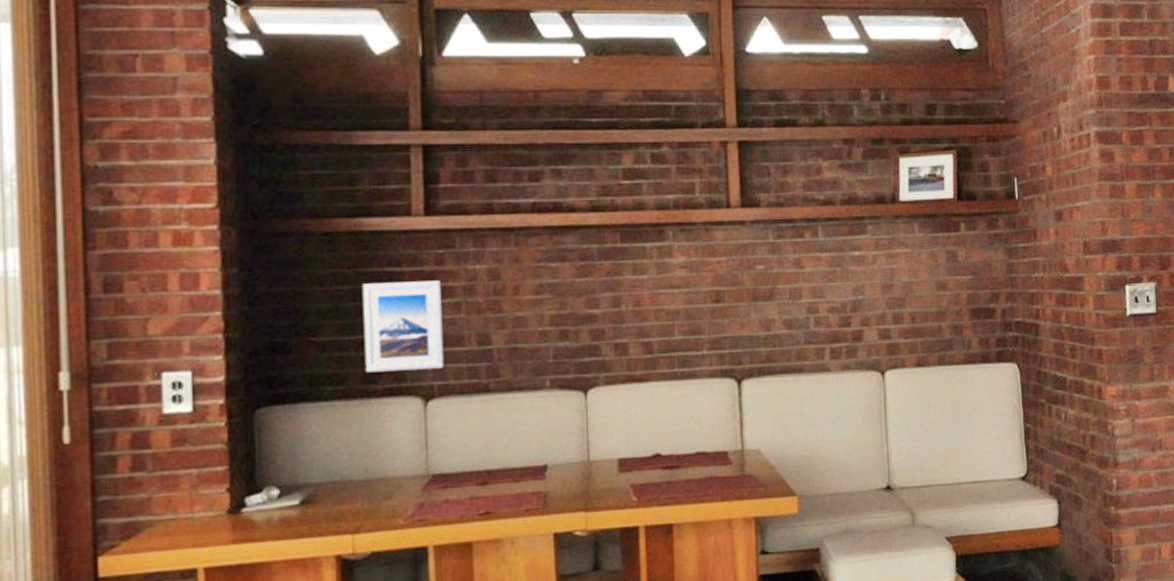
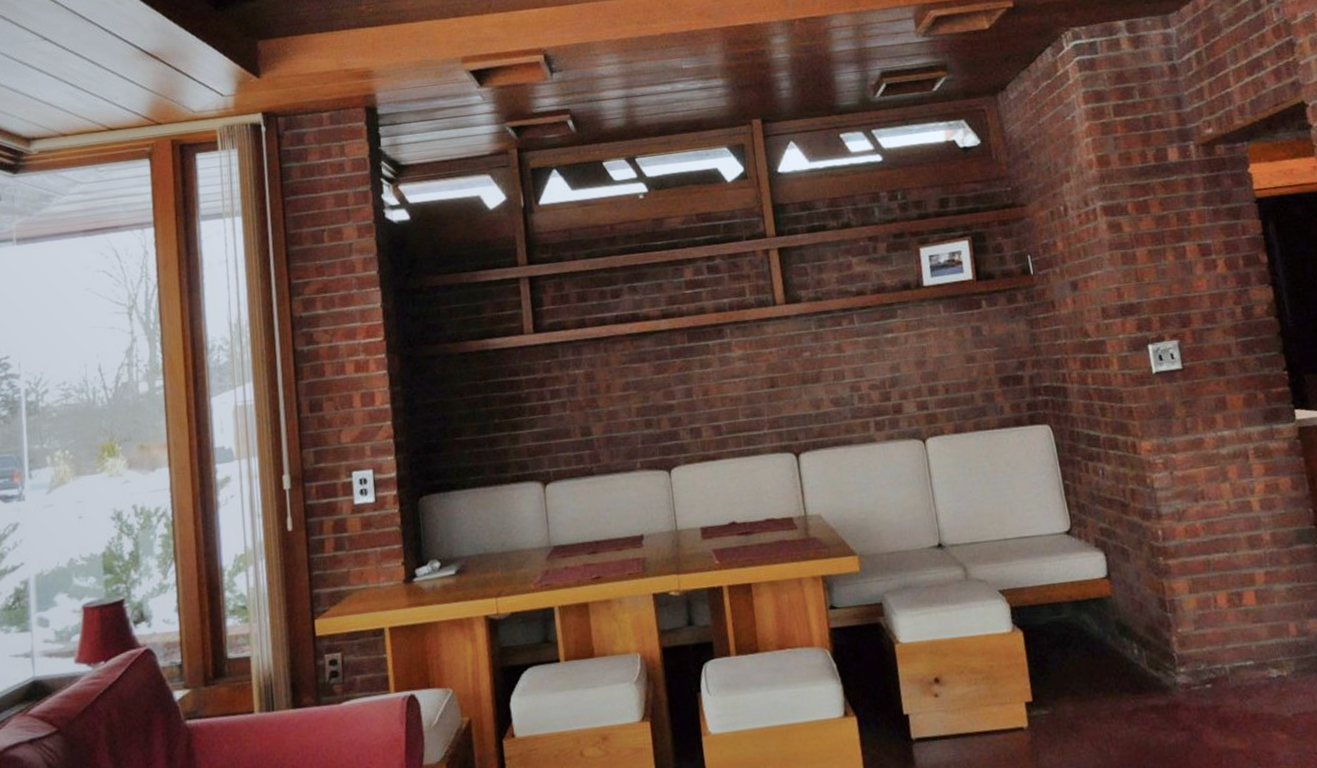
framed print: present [361,280,444,373] -> none [490,385,557,464]

